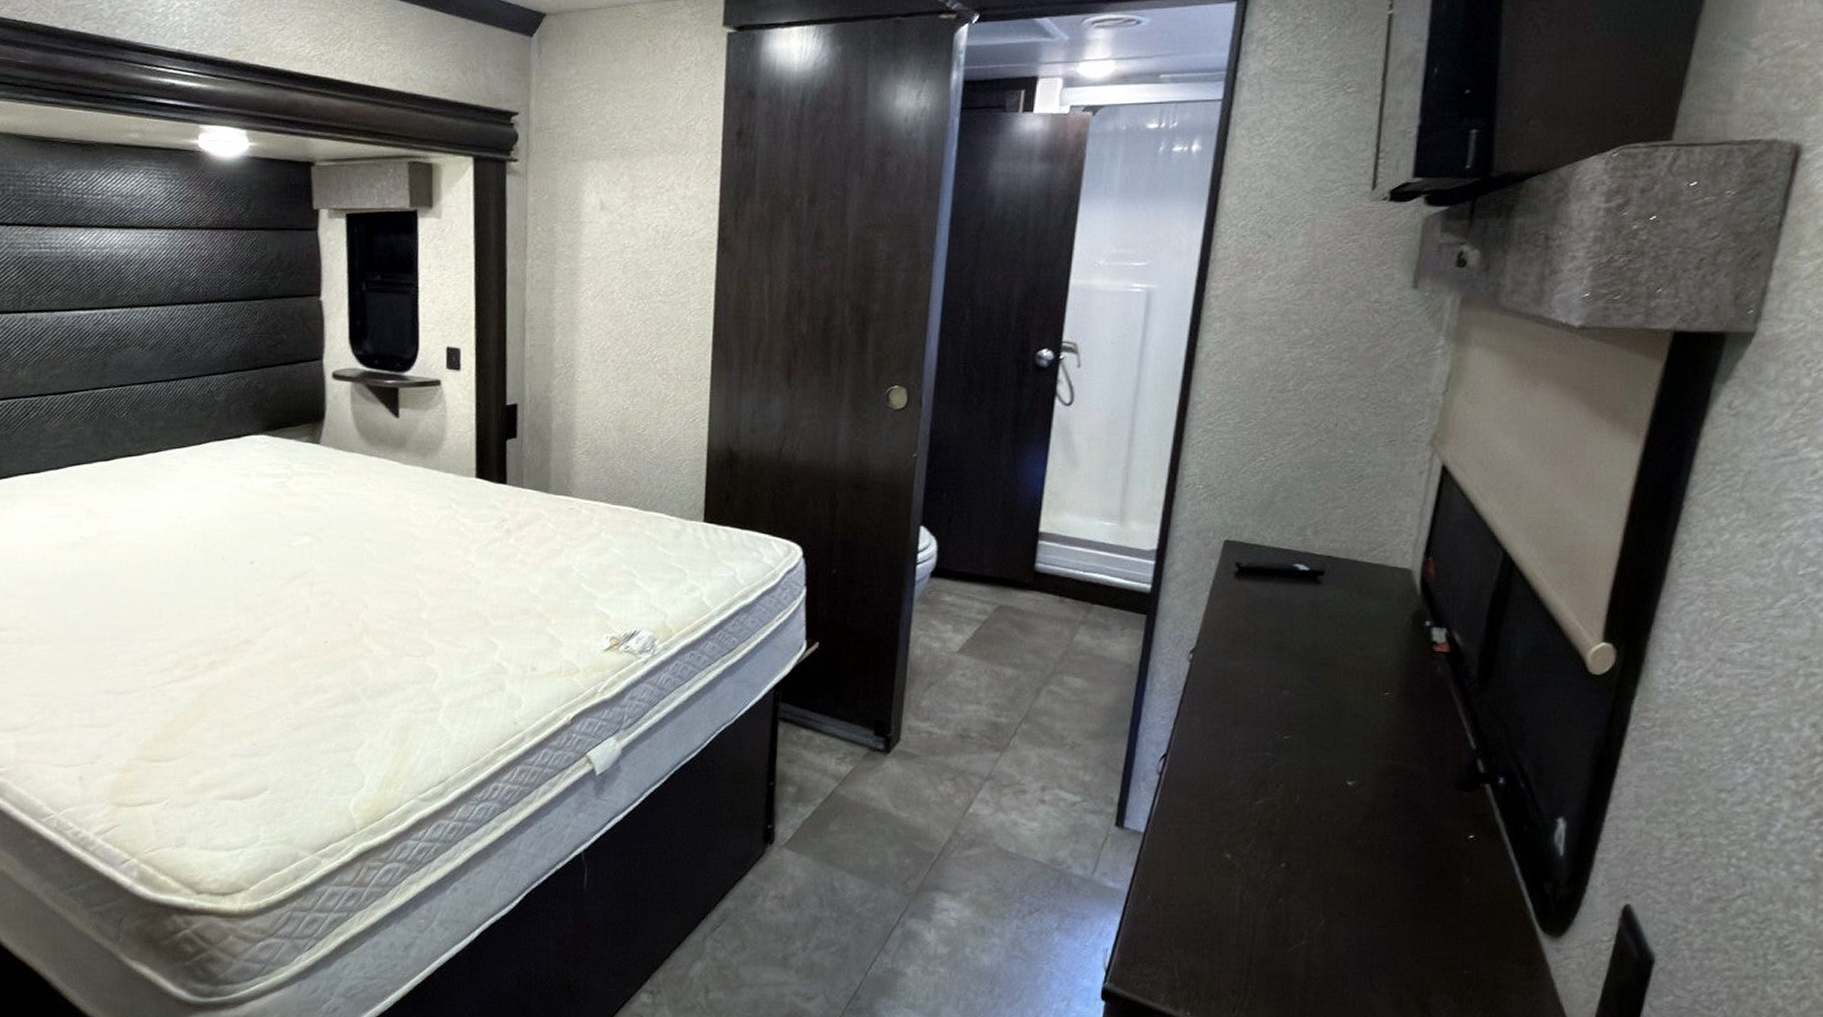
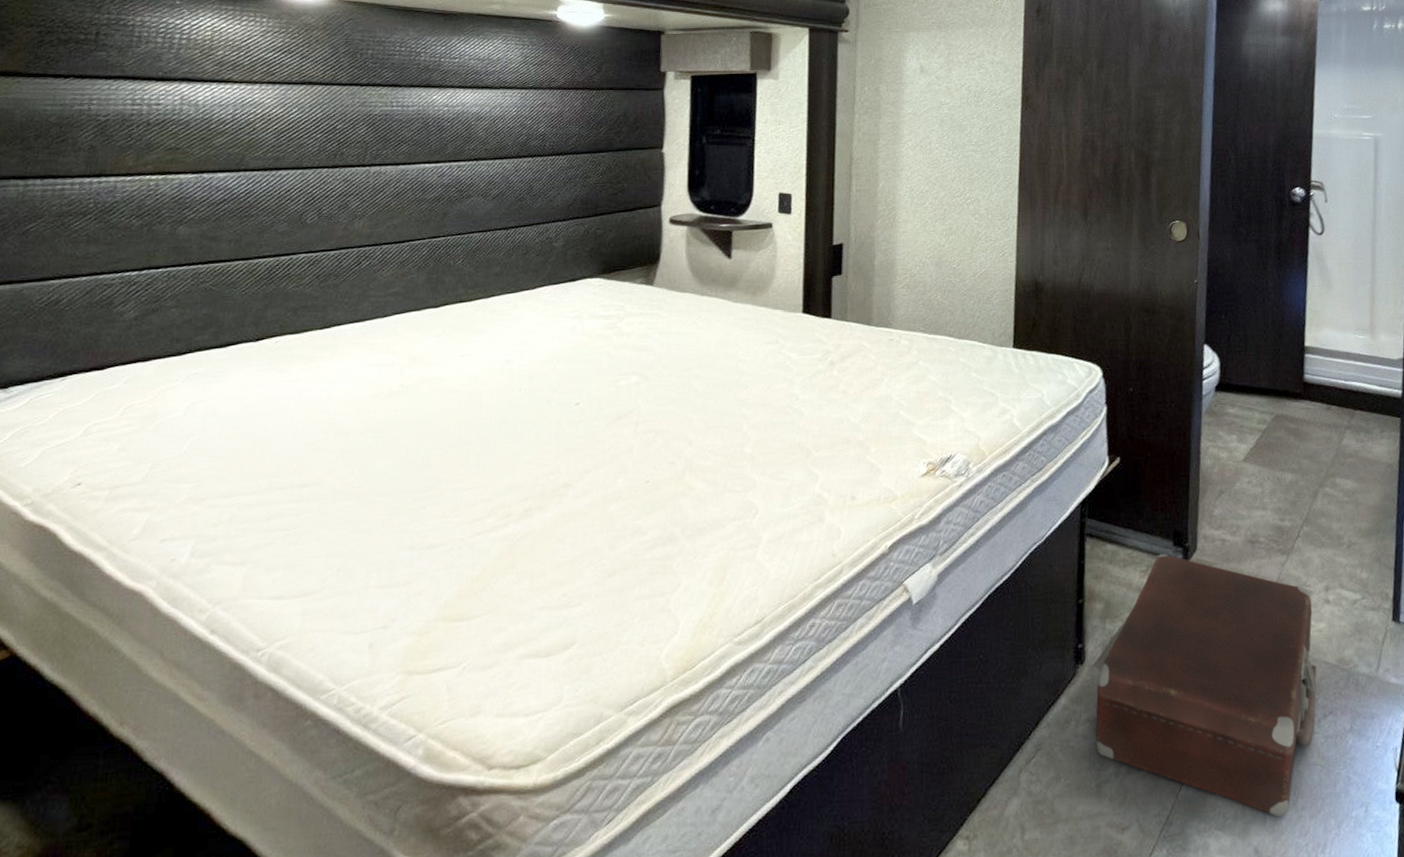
suitcase: none [783,743,1026,1003] -> present [1095,554,1318,817]

